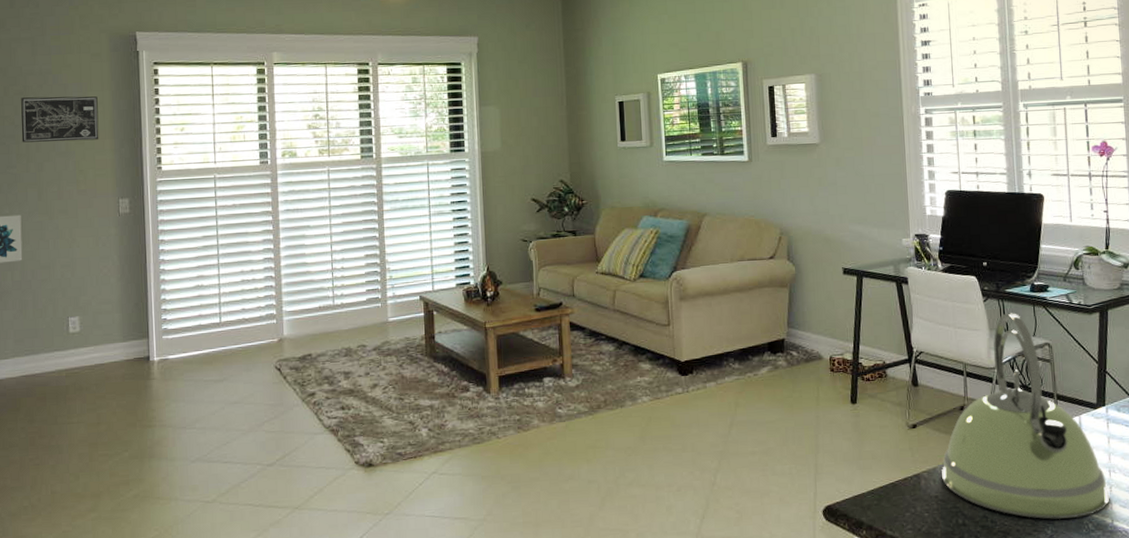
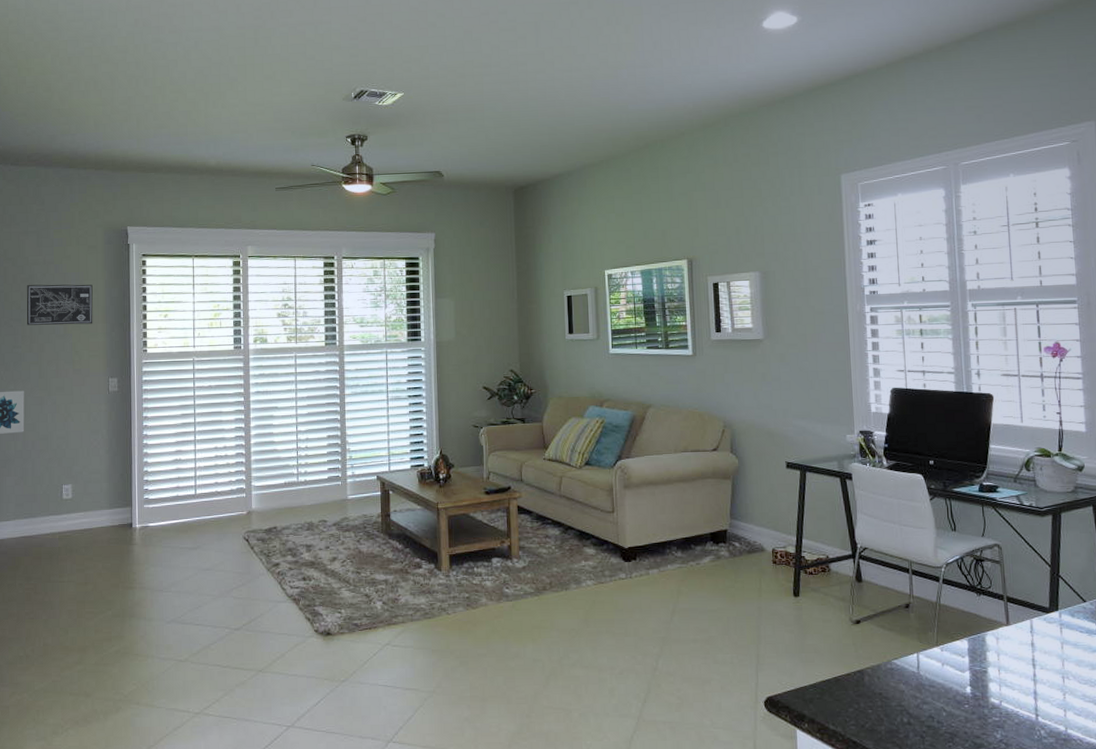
kettle: present [942,313,1110,520] -> none [886,512,1064,725]

